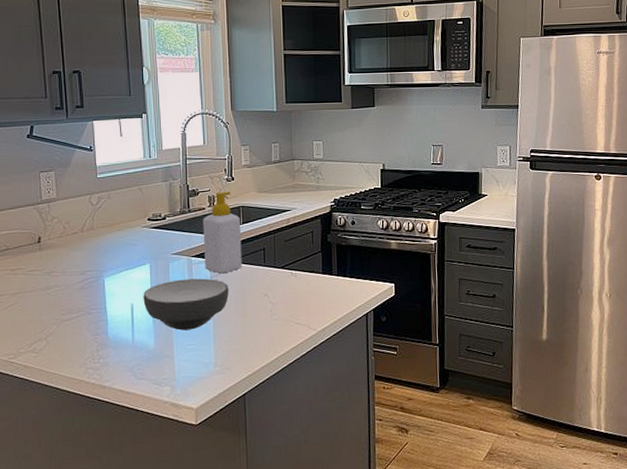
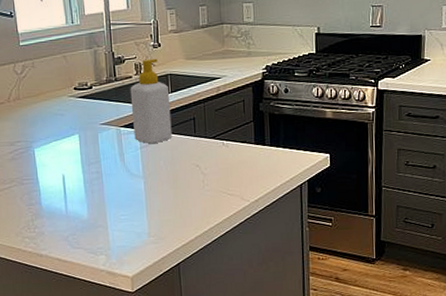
bowl: present [143,278,229,331] -> none [74,149,160,201]

